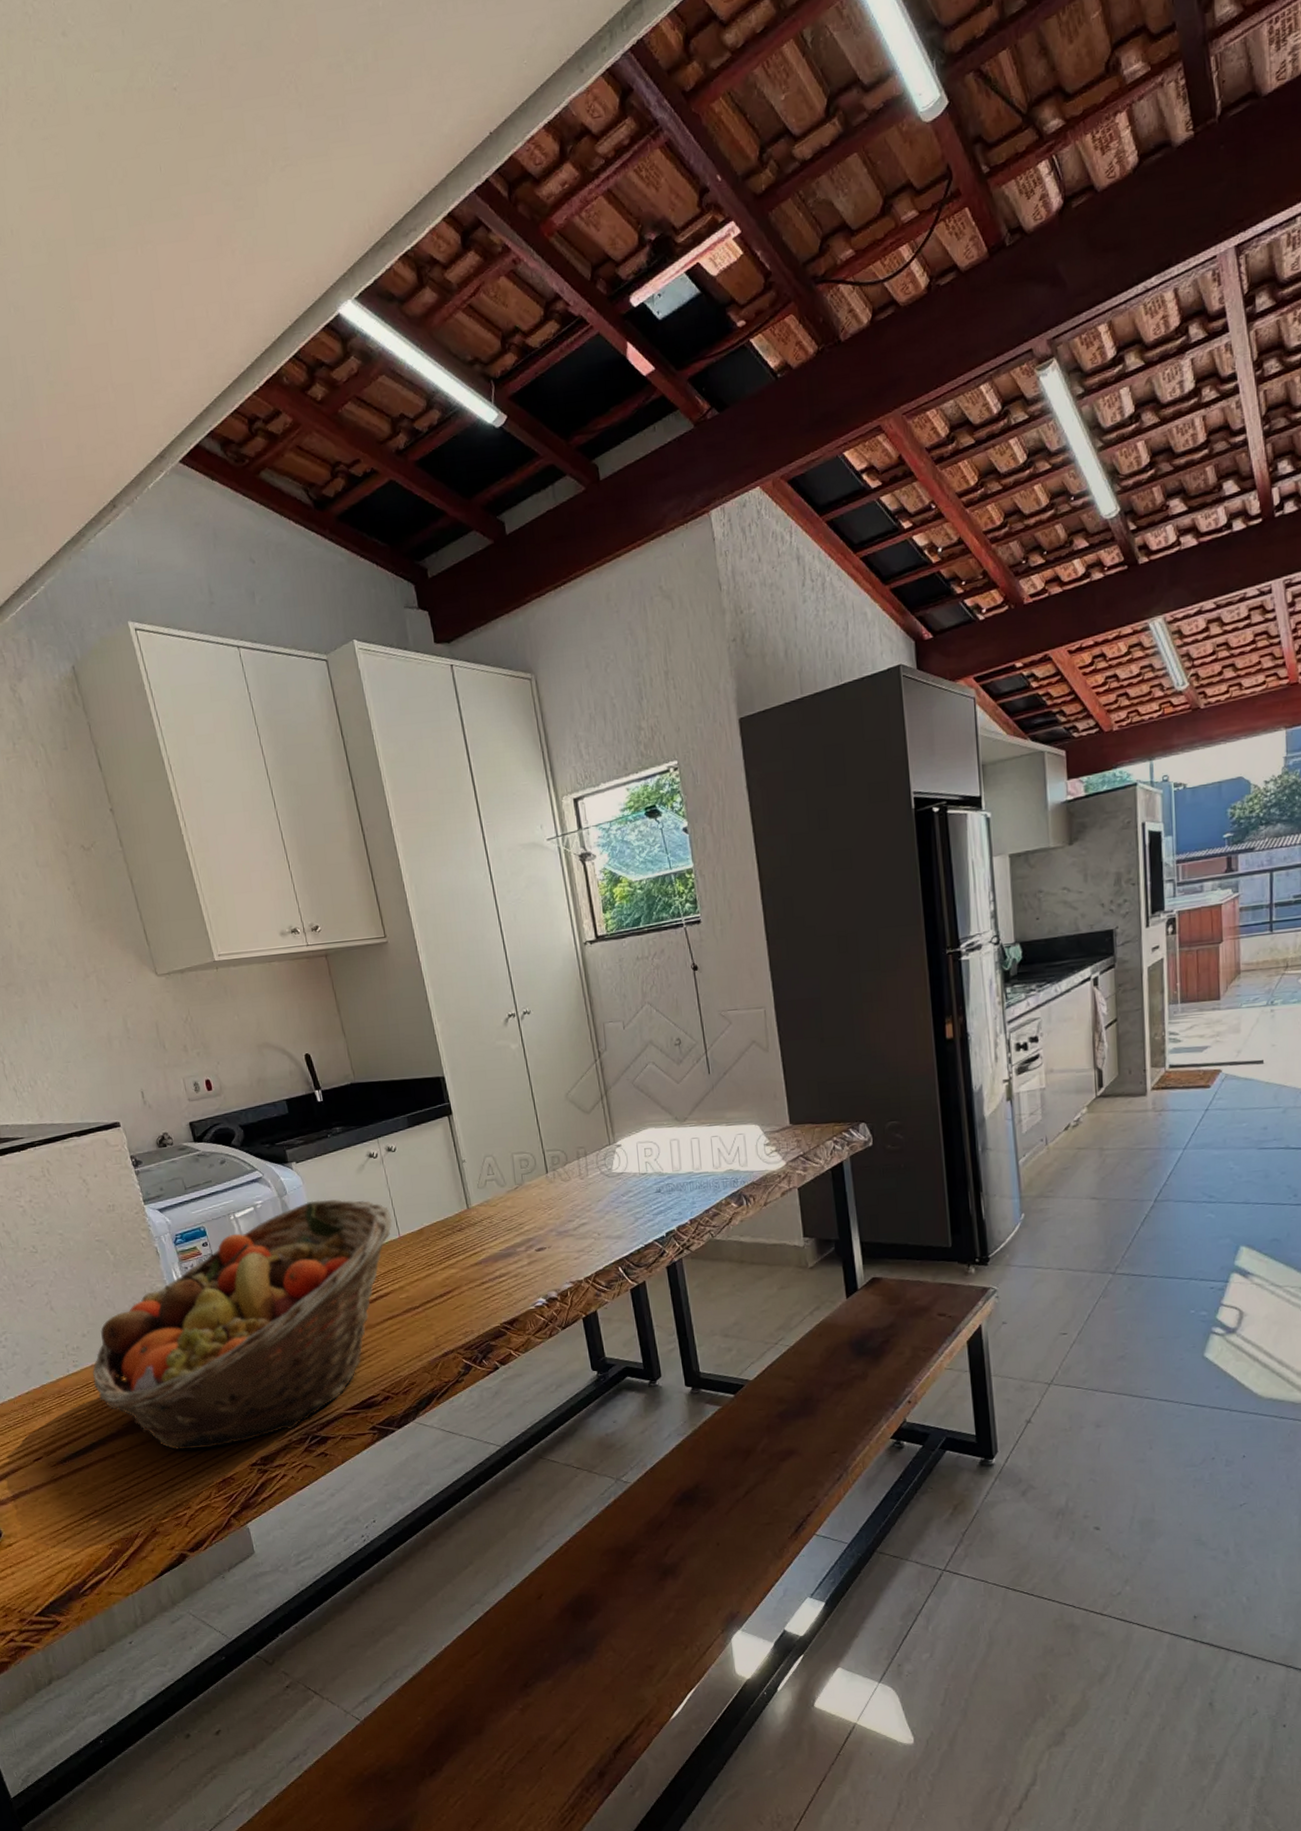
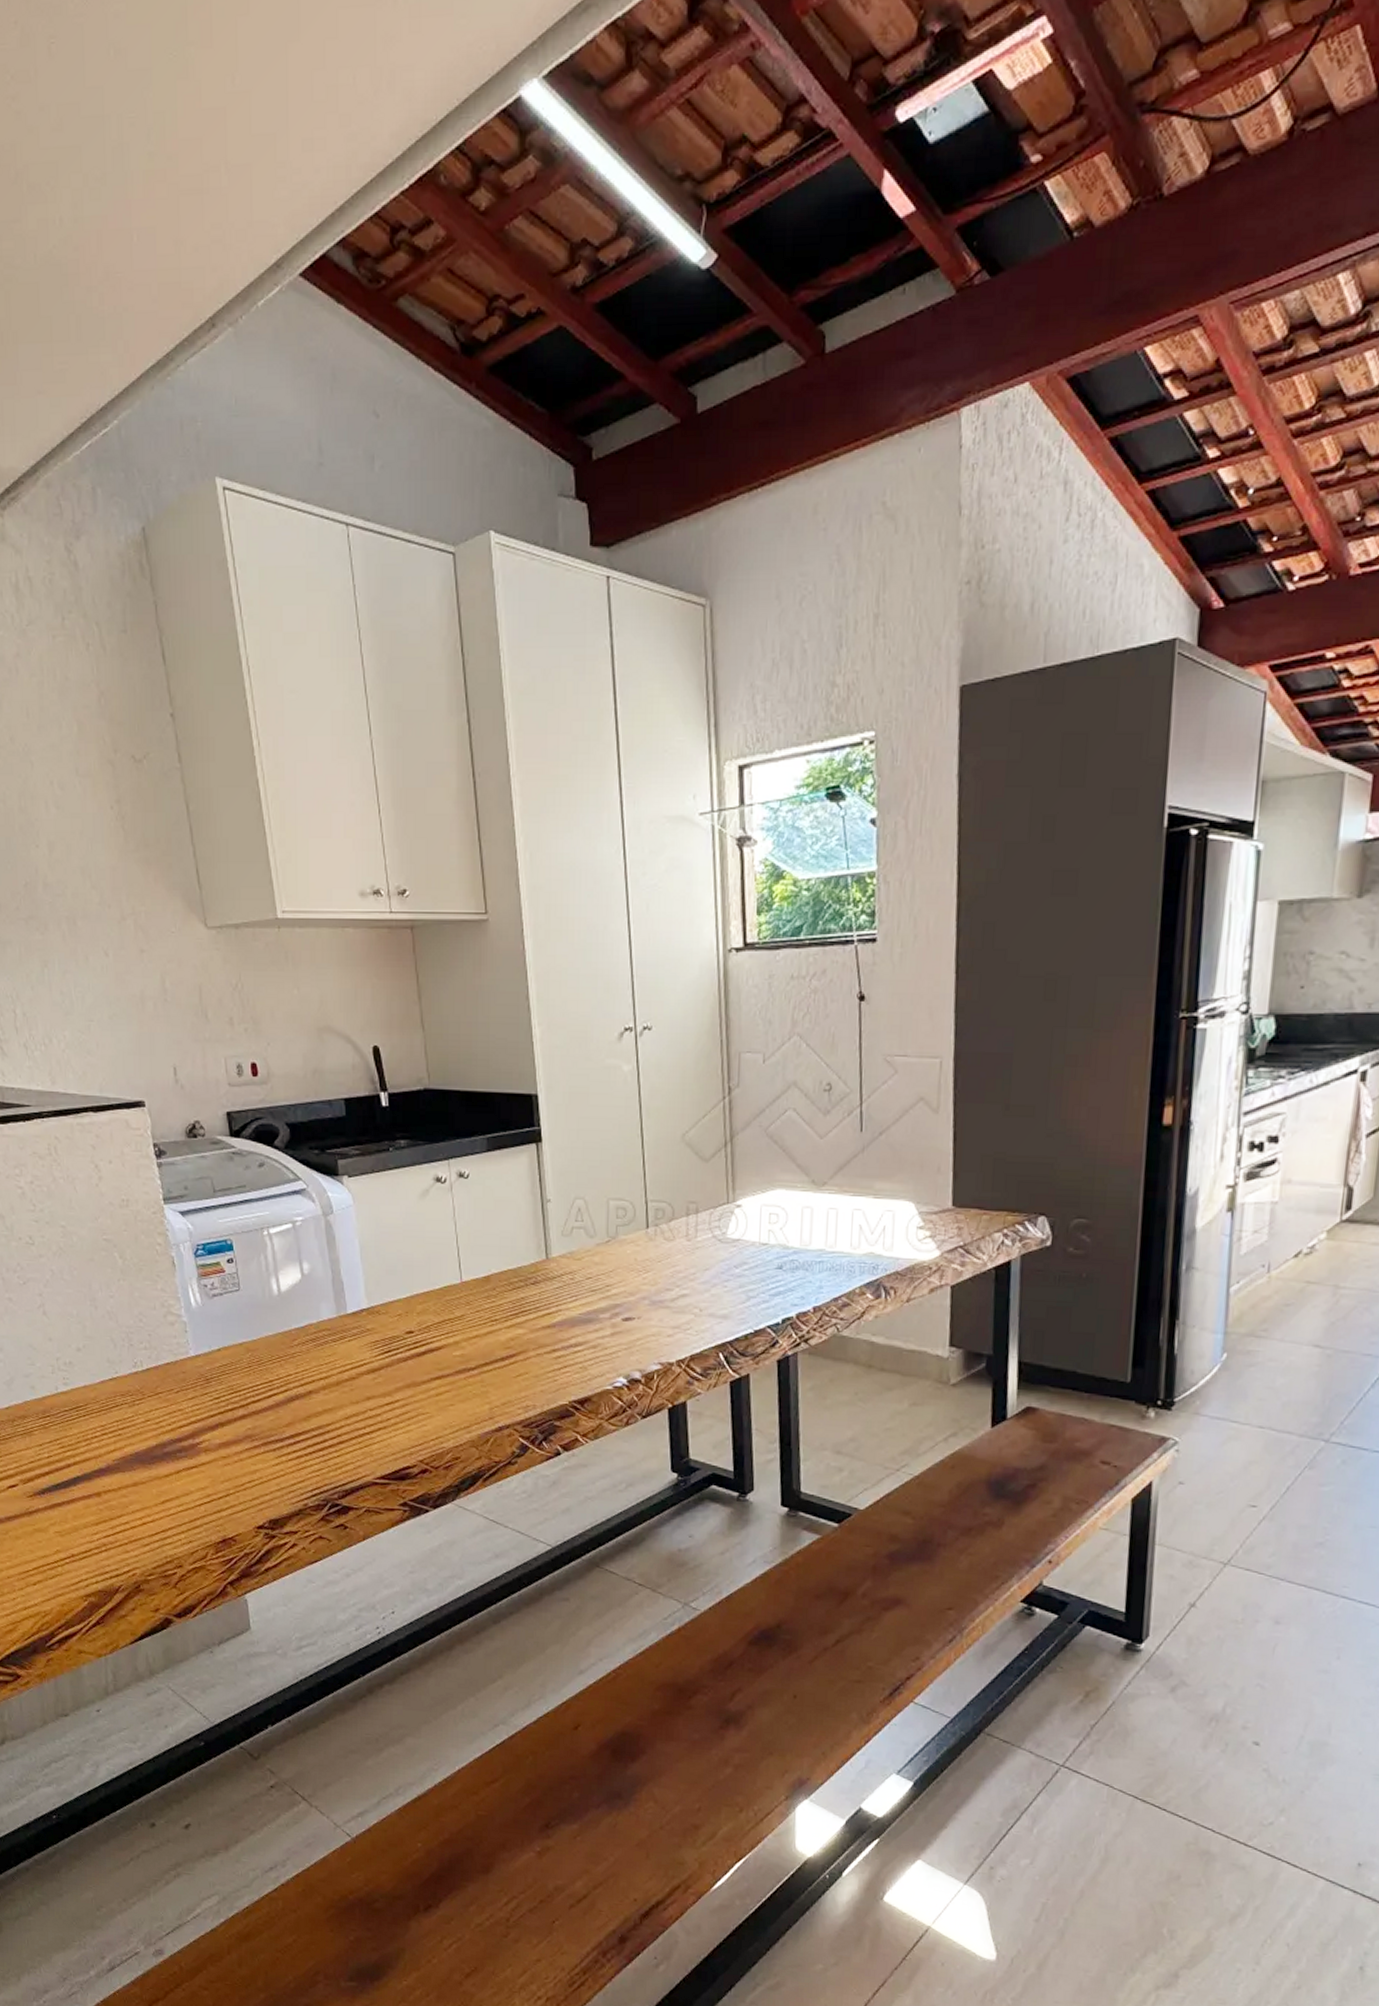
fruit basket: present [92,1199,392,1451] -> none [84,1225,455,1502]

